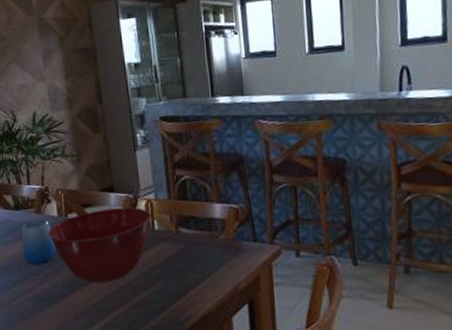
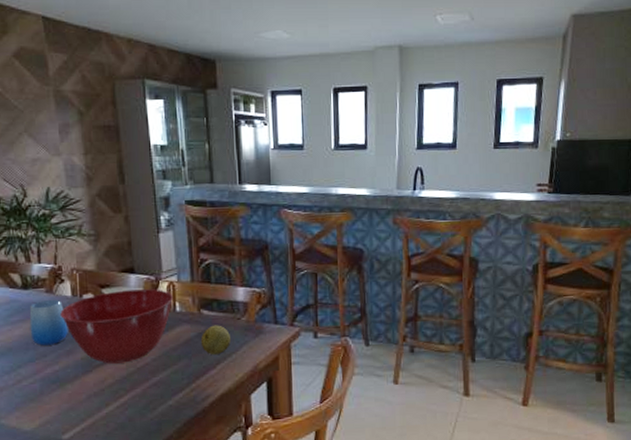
fruit: none [179,243,210,275] -> present [200,325,230,356]

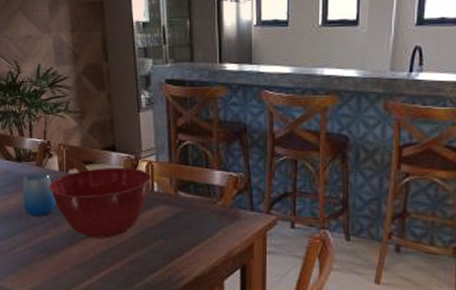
fruit: present [200,325,230,356] -> none [176,207,206,238]

